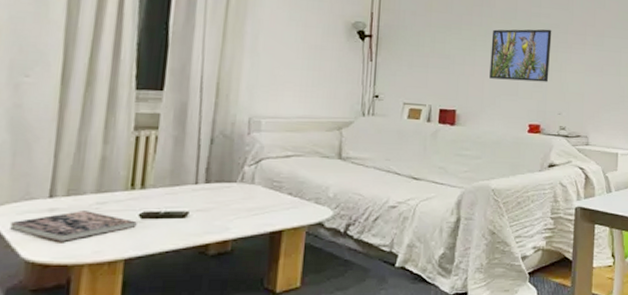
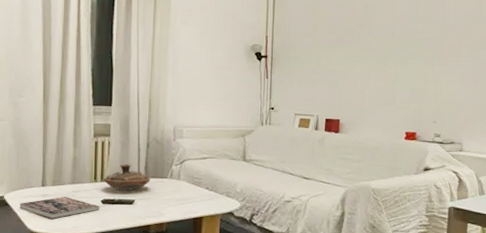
decorative bowl: none [144,164,213,199] -> present [103,163,150,191]
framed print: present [489,29,552,82] -> none [369,44,428,93]

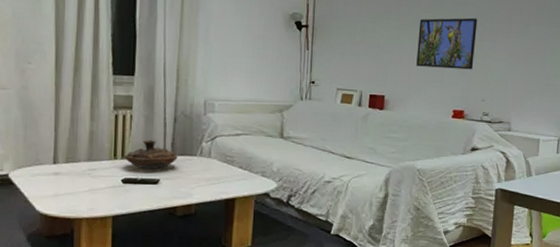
book: present [19,196,100,219] -> none [26,175,120,200]
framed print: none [369,44,428,93] -> present [416,18,478,70]

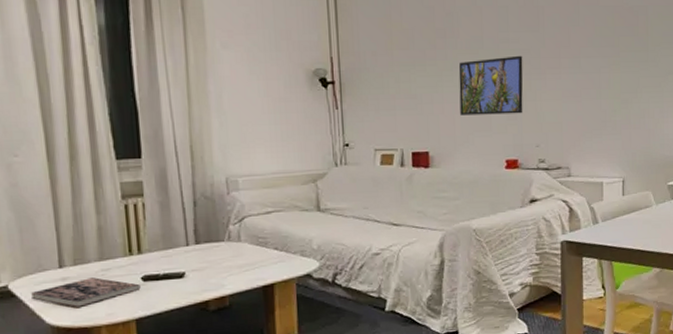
book: none [26,175,120,200] -> present [30,277,141,307]
decorative bowl: present [124,139,178,169] -> none [140,228,203,262]

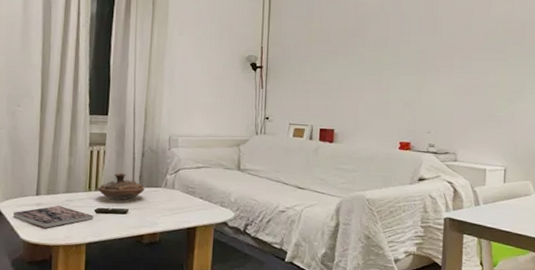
decorative bowl: none [140,228,203,262] -> present [97,172,145,200]
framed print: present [458,55,523,116] -> none [363,55,421,104]

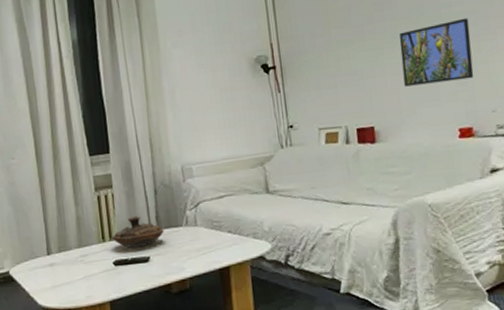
book: present [12,206,93,228] -> none [26,263,113,290]
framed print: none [363,55,421,104] -> present [399,17,474,87]

